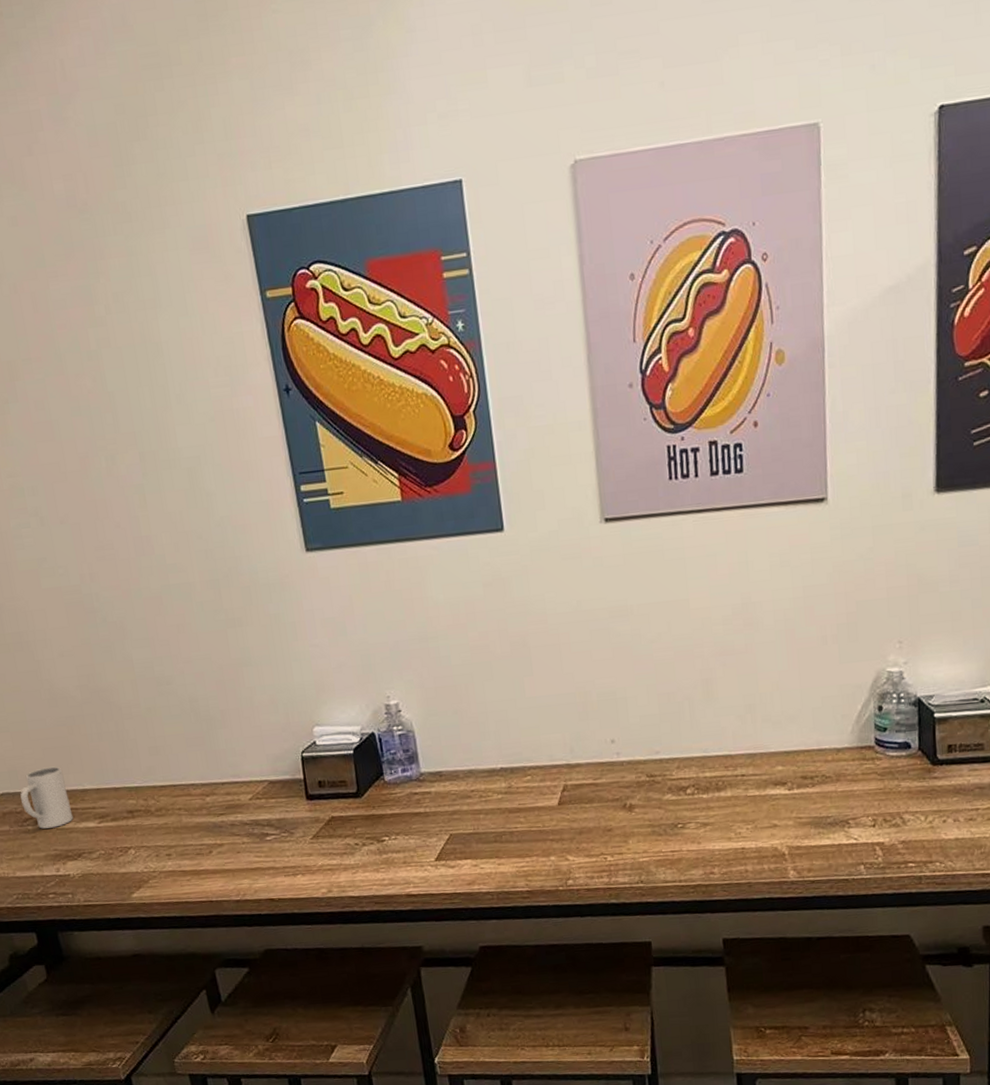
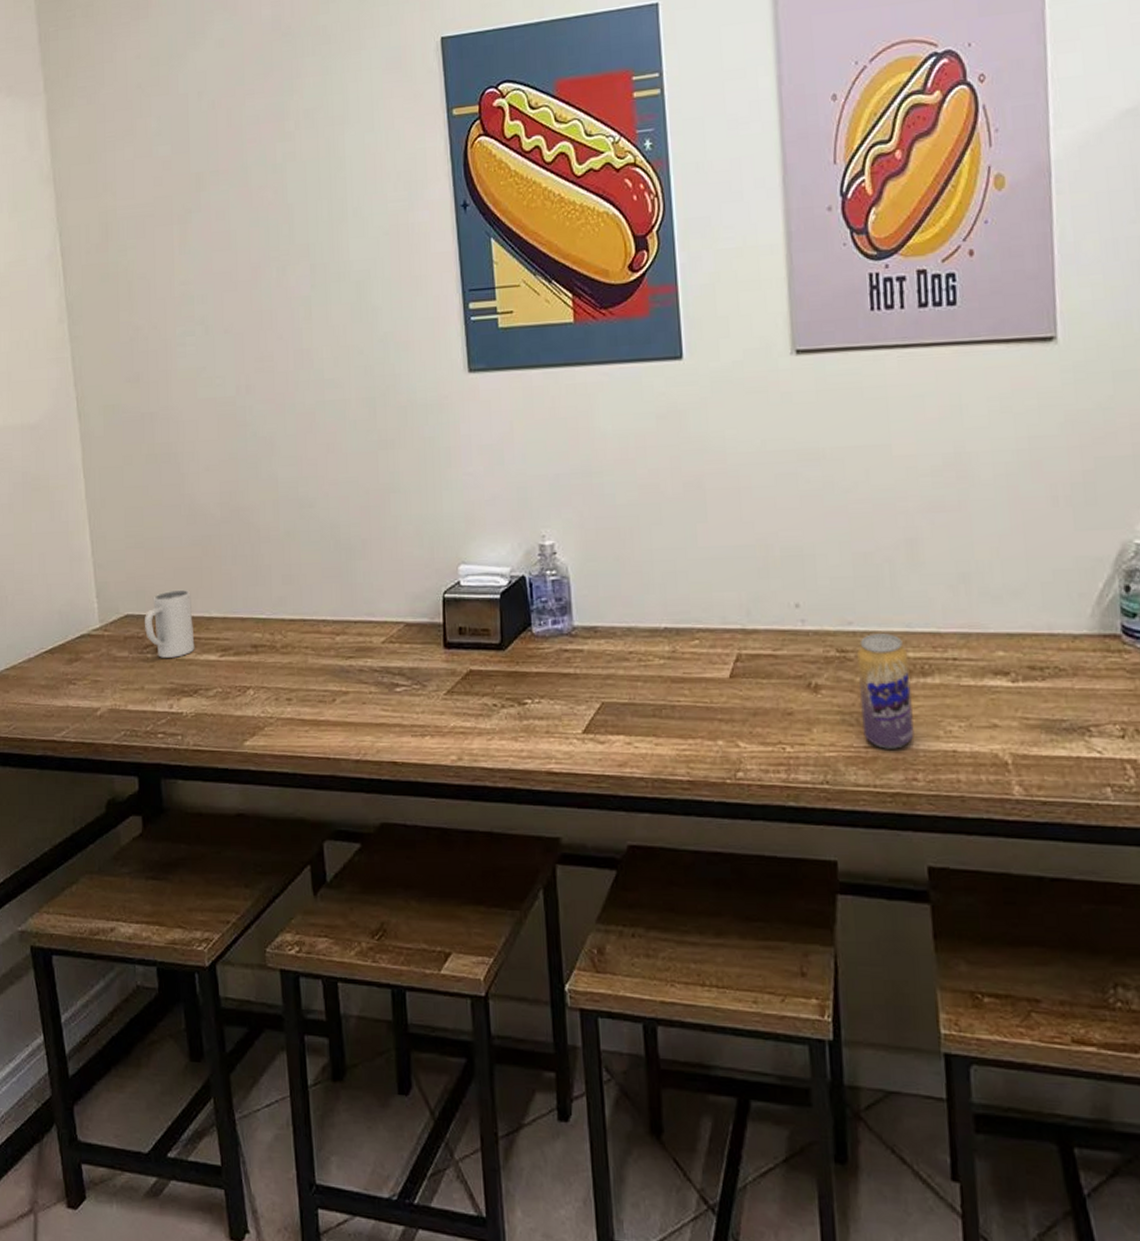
pop: none [664,759,711,851] -> present [857,633,914,749]

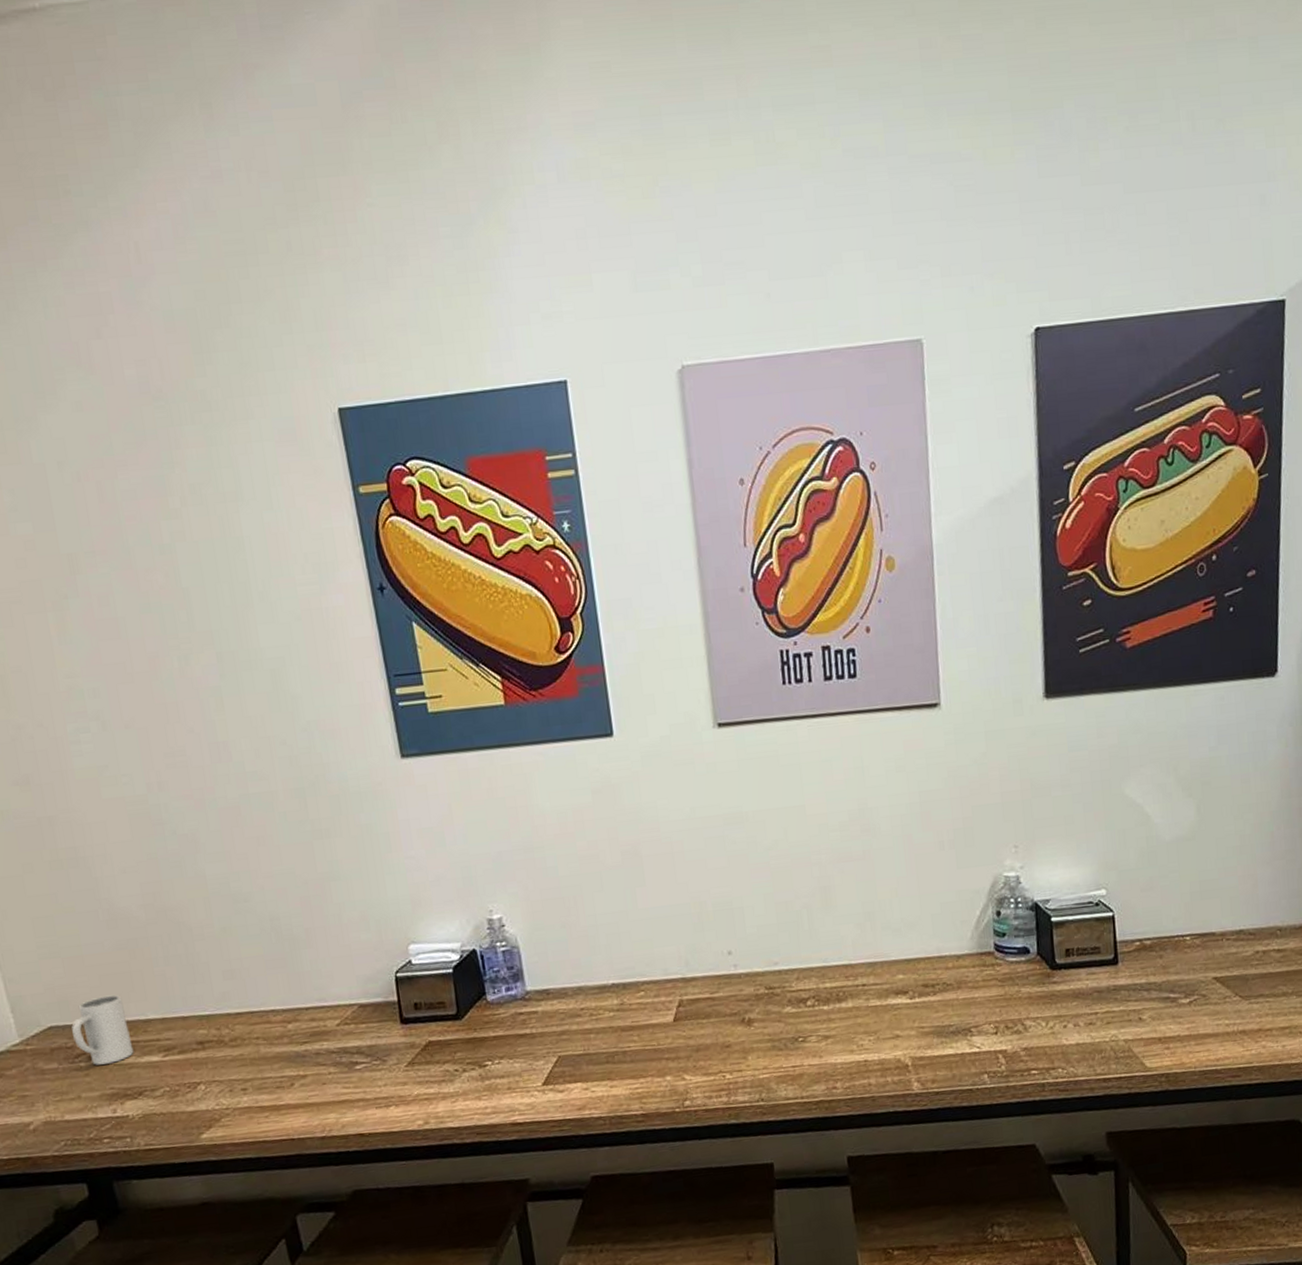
pop: present [857,633,914,749] -> none [783,969,833,1066]

